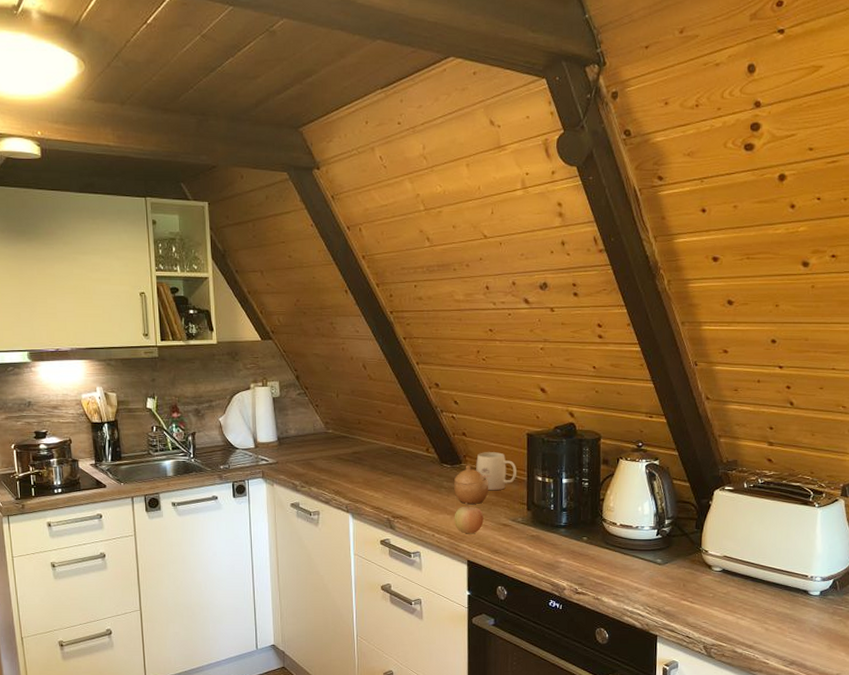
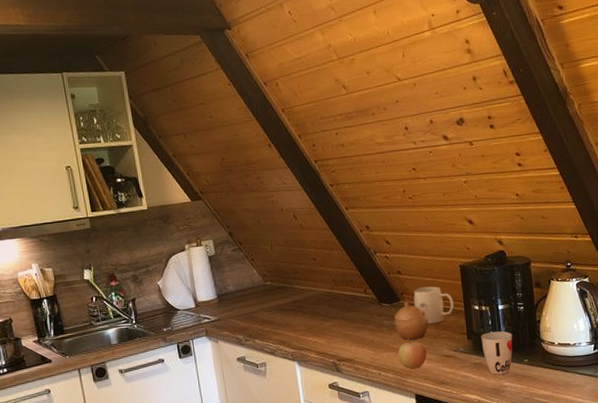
cup: none [541,505,573,550] -> present [481,331,513,375]

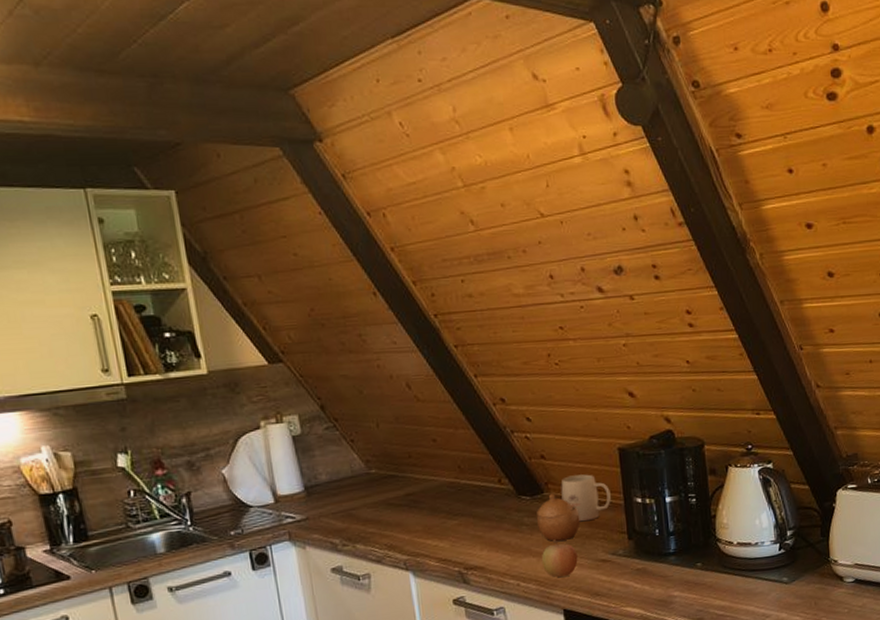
cup: present [481,331,513,375] -> none [644,528,684,583]

